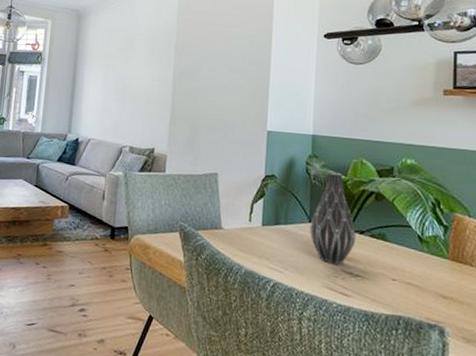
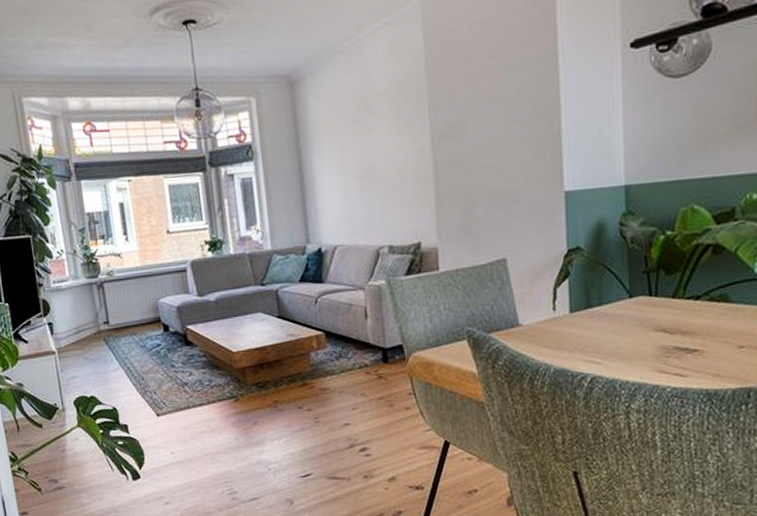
vase: present [310,171,356,265] -> none [631,228,690,343]

